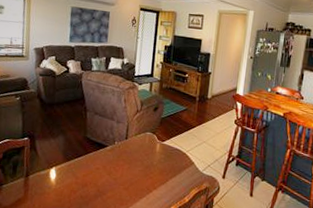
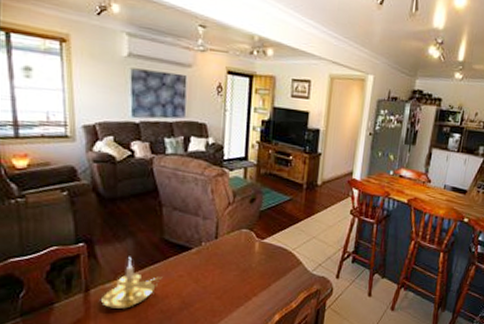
candle holder: none [37,150,84,193] -> present [101,256,163,309]

